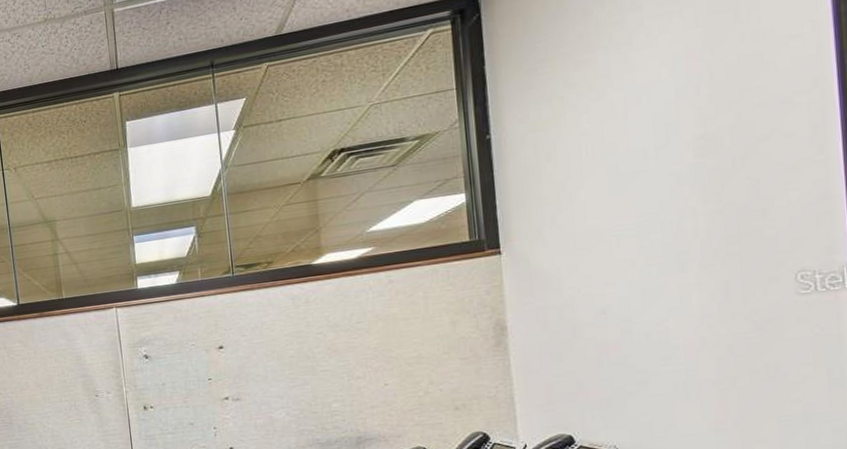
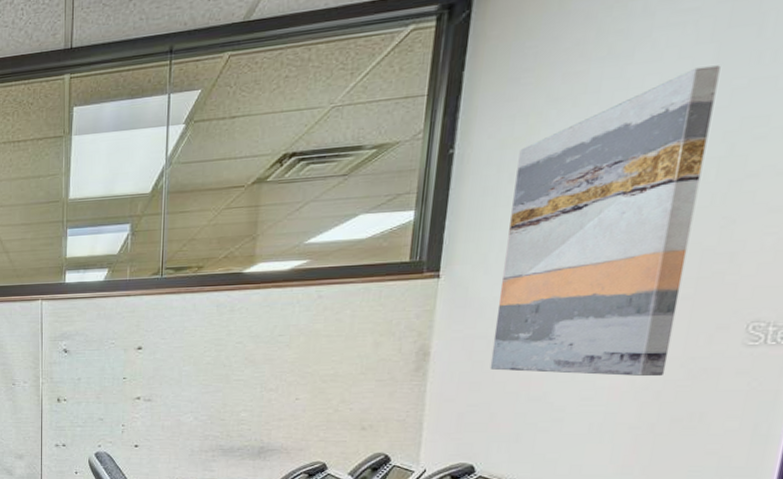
wall art: none [550,46,732,339] -> present [490,65,721,377]

